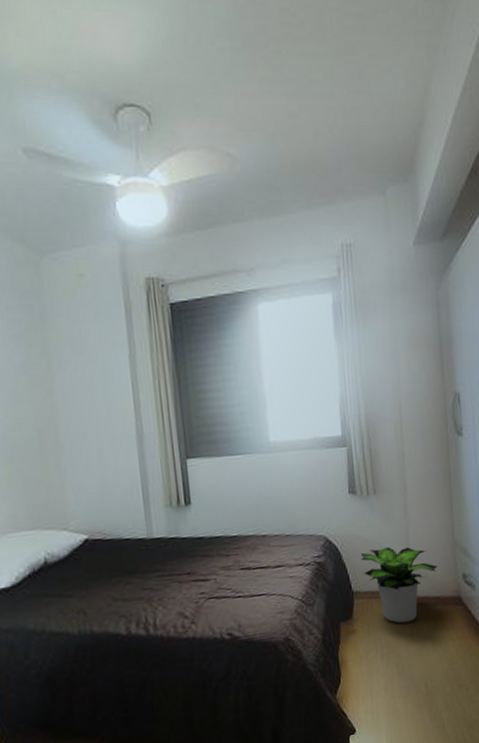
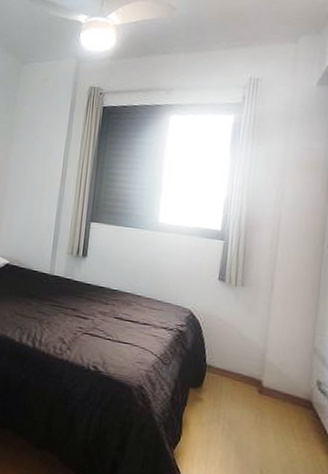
potted plant: present [360,547,438,624] -> none [219,333,293,409]

